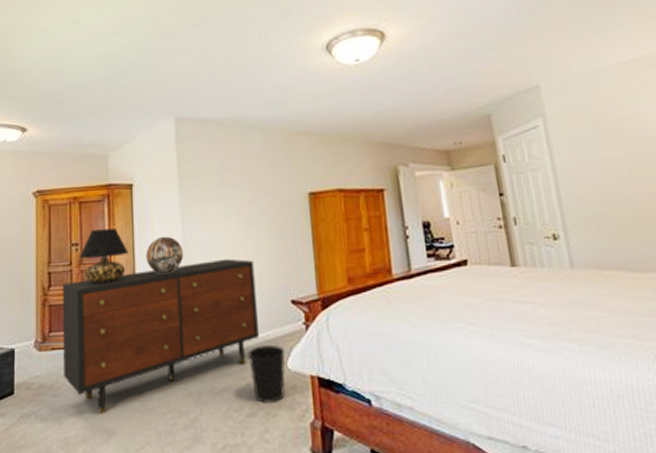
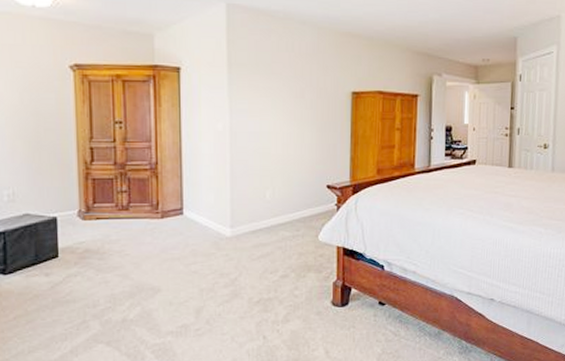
dresser: present [63,258,259,415] -> none [107,146,296,275]
table lamp: present [78,229,128,283] -> none [122,110,175,160]
decorative sphere: present [146,236,184,274] -> none [193,121,231,156]
wastebasket: present [247,344,285,403] -> none [284,221,317,267]

